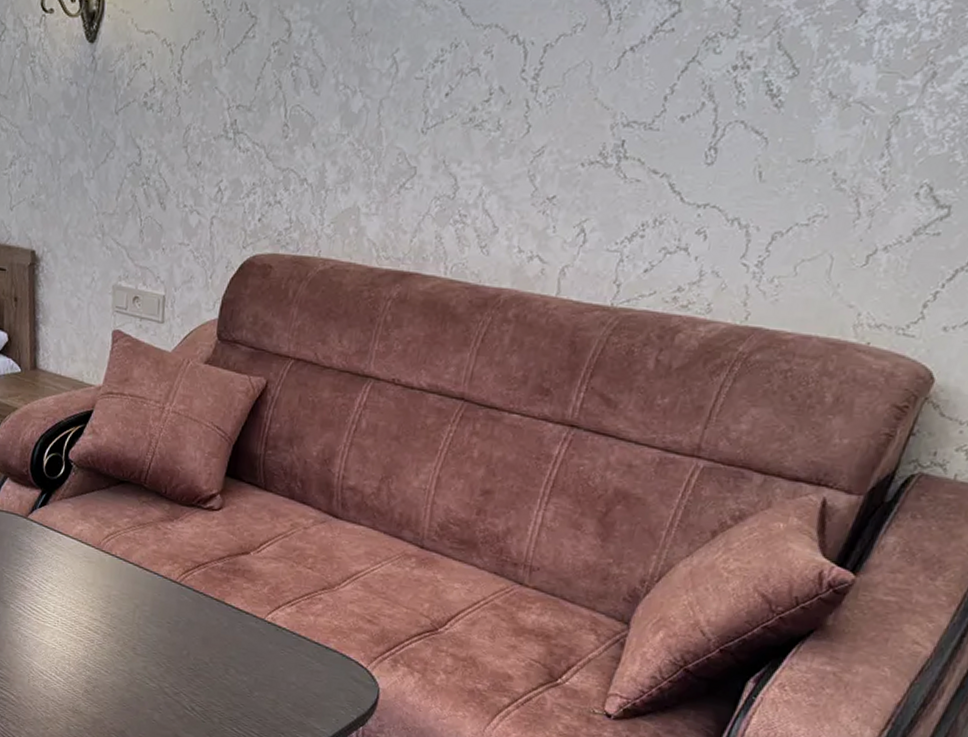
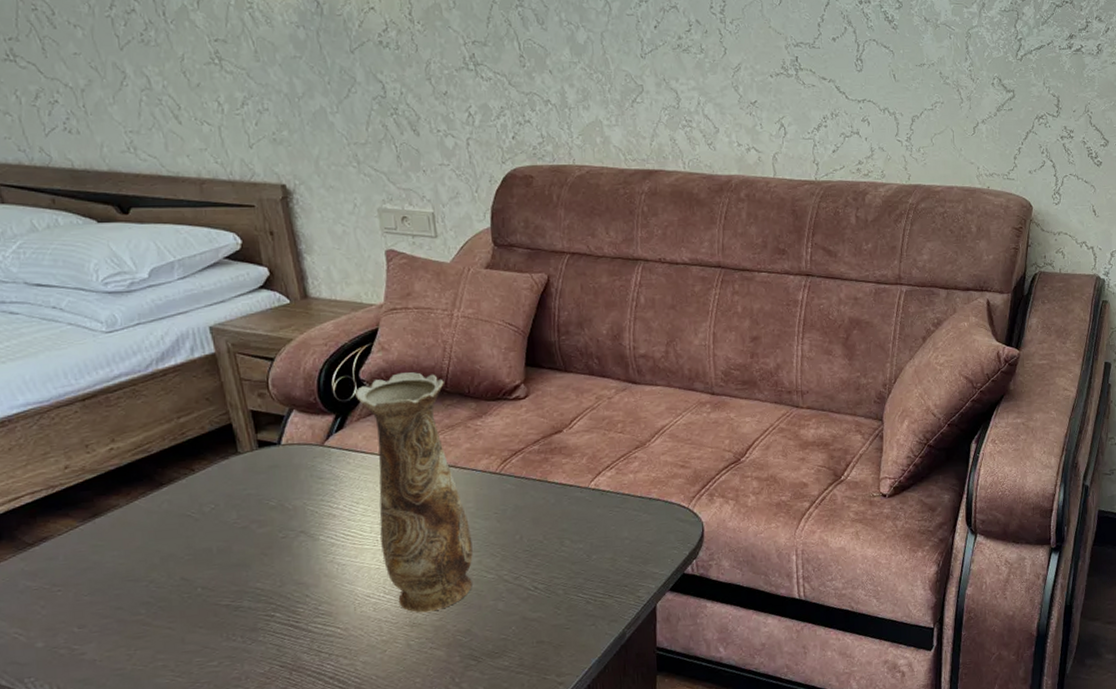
vase: none [60,460,144,704] -> present [354,372,473,613]

